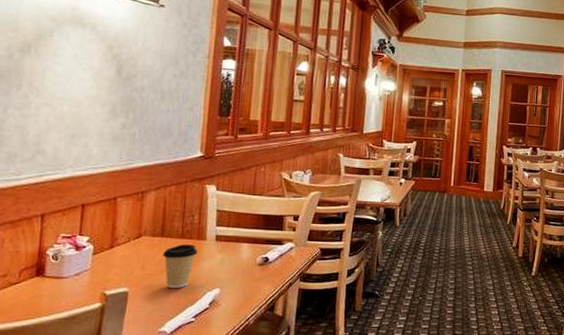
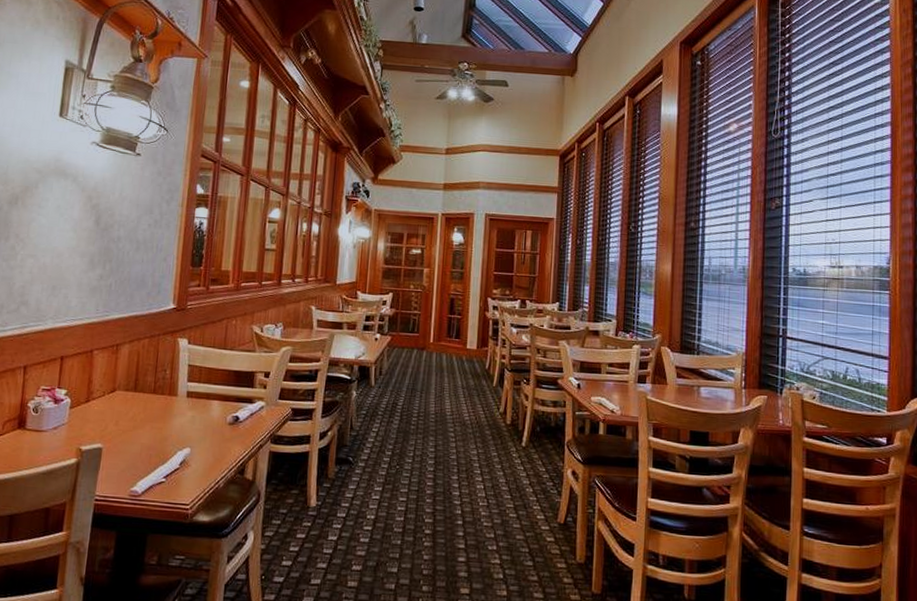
coffee cup: present [162,244,198,289] -> none [134,400,170,447]

